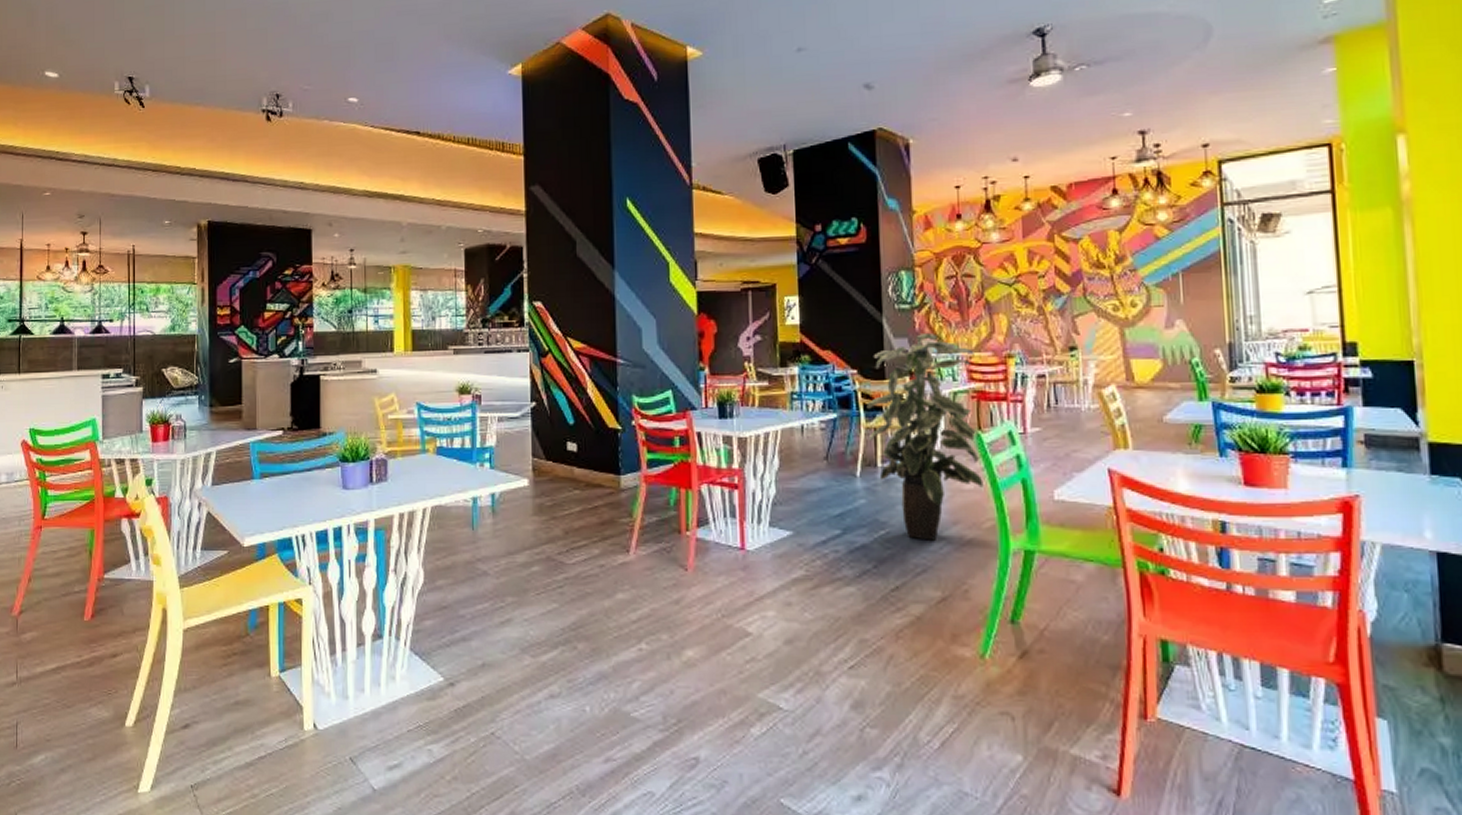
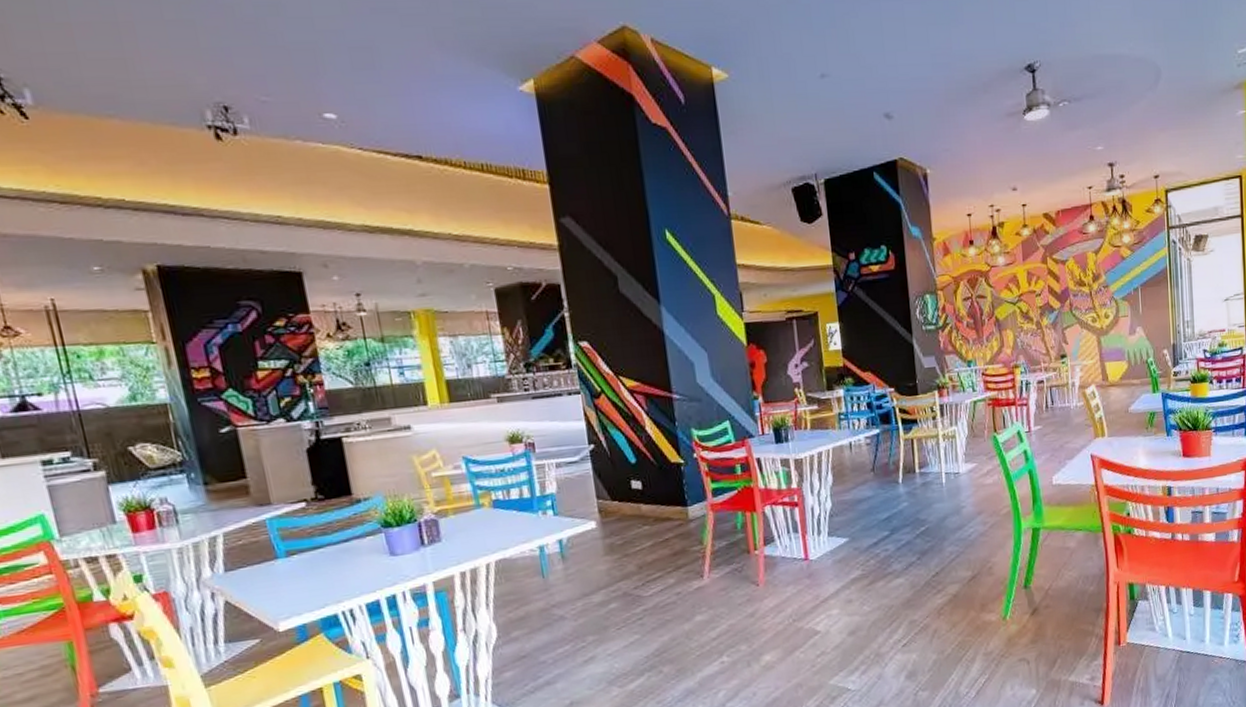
indoor plant: present [866,333,984,540] -> none [904,350,1000,531]

